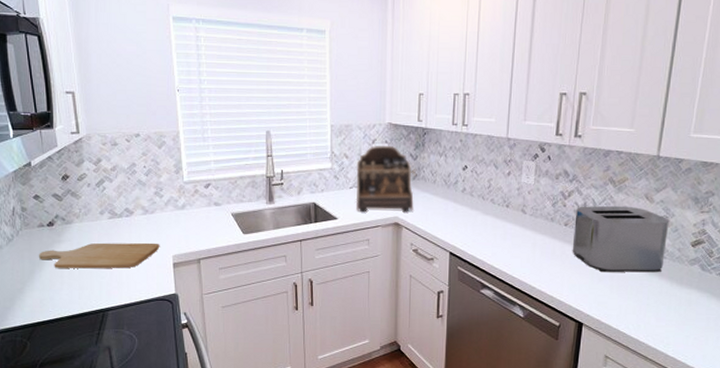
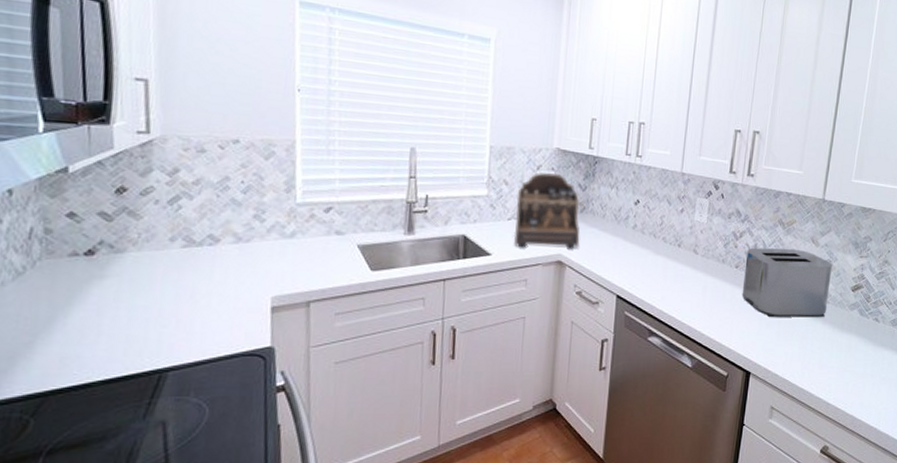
chopping board: present [39,242,160,269] -> none [65,279,255,314]

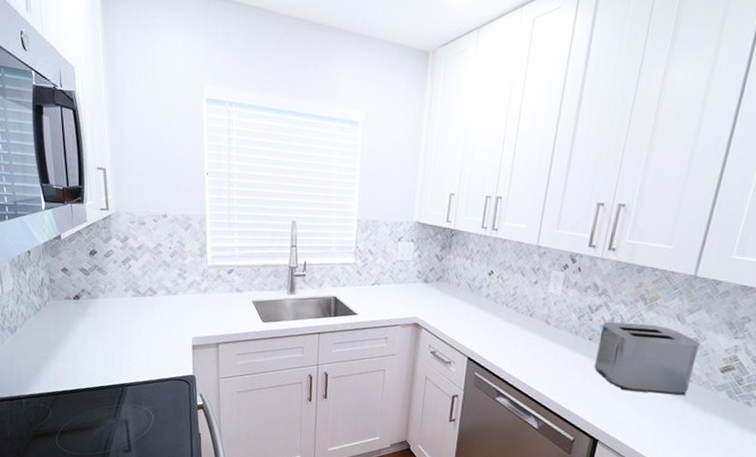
spice rack: present [514,173,586,249] -> none [377,244,442,313]

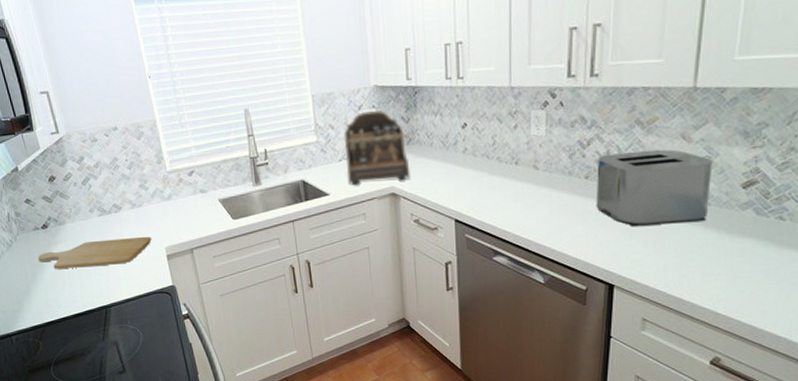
chopping board: none [64,319,181,347] -> present [38,236,152,269]
spice rack: none [377,244,442,313] -> present [343,110,411,185]

